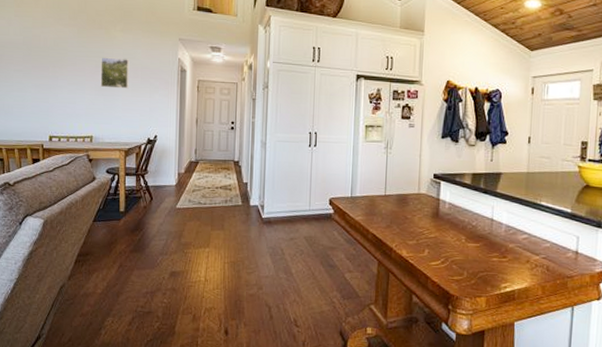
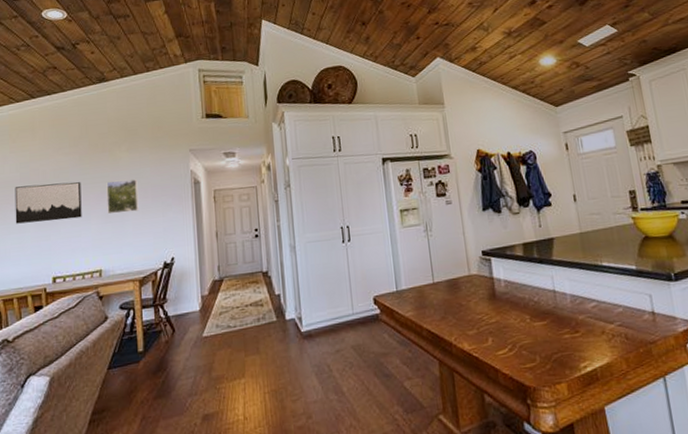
wall art: none [18,49,78,87] -> present [15,181,82,224]

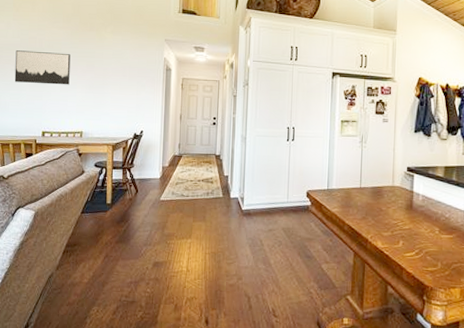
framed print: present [106,179,139,214] -> none [91,57,118,87]

